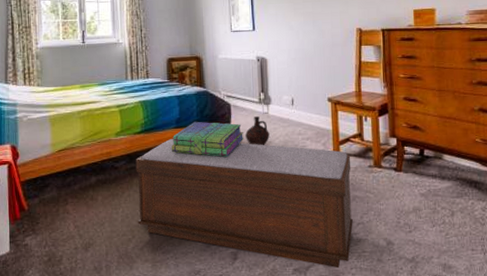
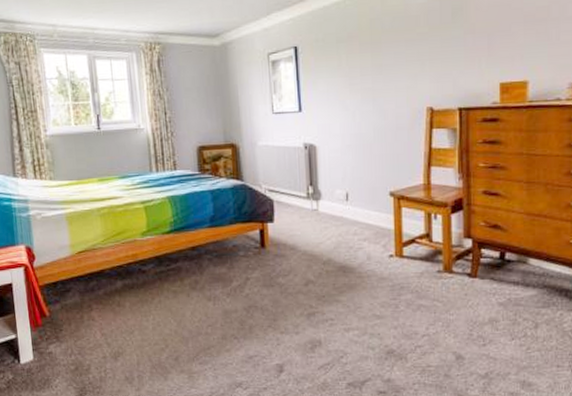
bench: present [135,138,353,269] -> none [165,238,417,384]
stack of books: present [171,121,244,157] -> none [205,219,290,260]
ceramic jug: present [245,116,270,146] -> none [291,214,320,248]

